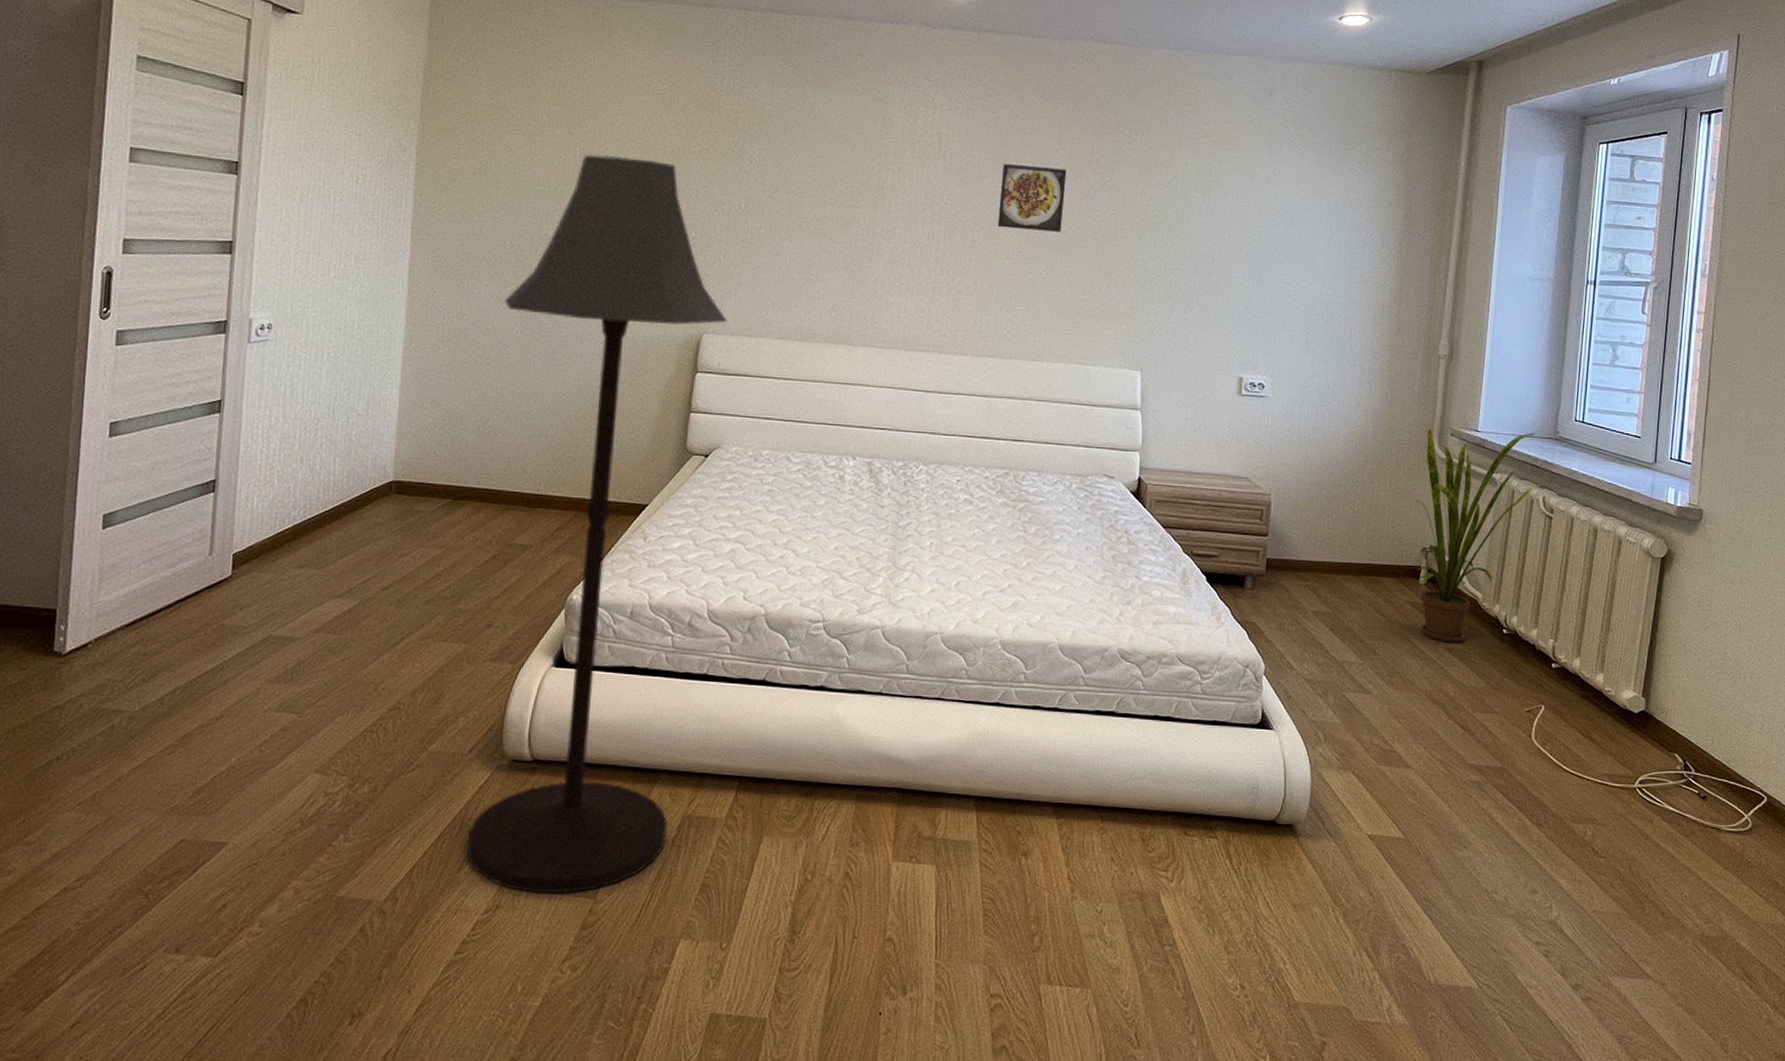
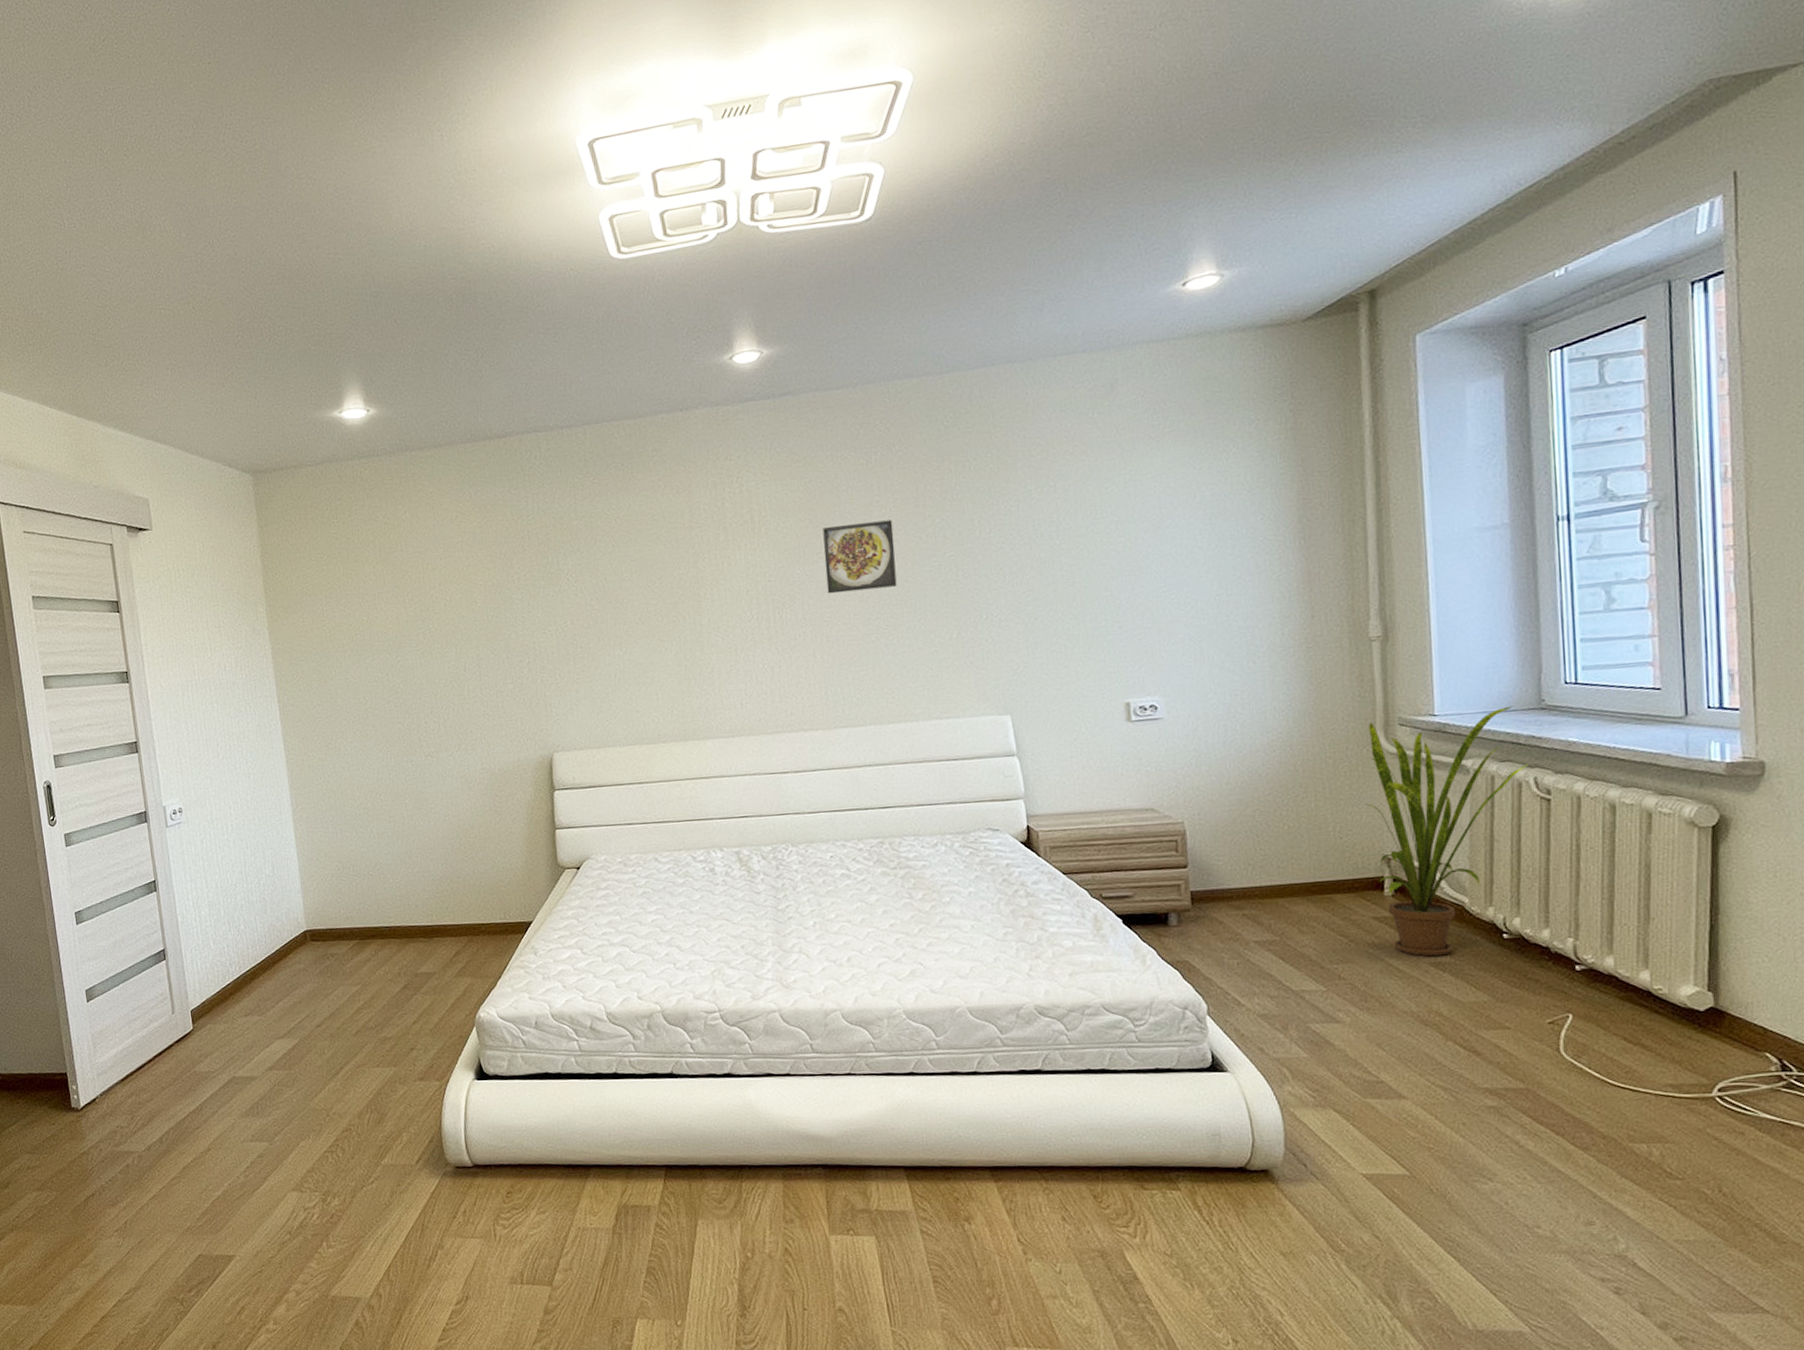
floor lamp: present [467,154,728,894] -> none [369,596,607,1285]

